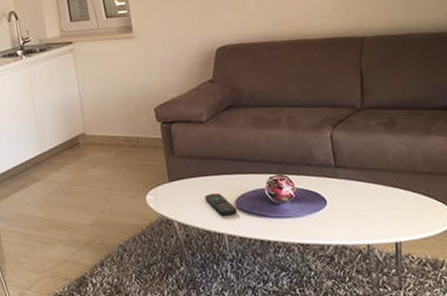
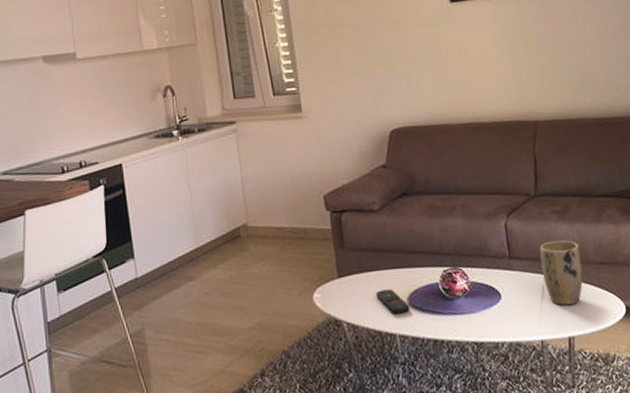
plant pot: none [366,150,411,213] -> present [540,240,583,306]

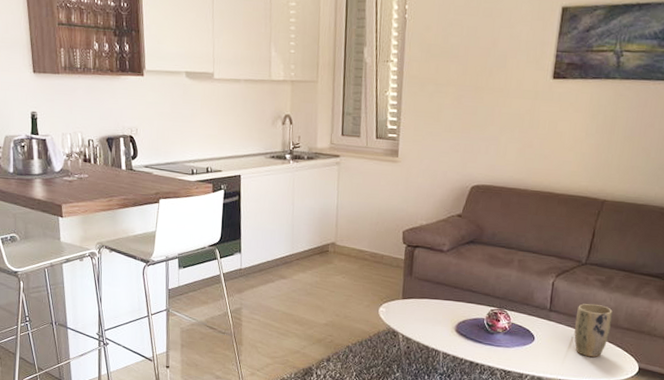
remote control: present [376,289,410,315] -> none [430,315,457,337]

